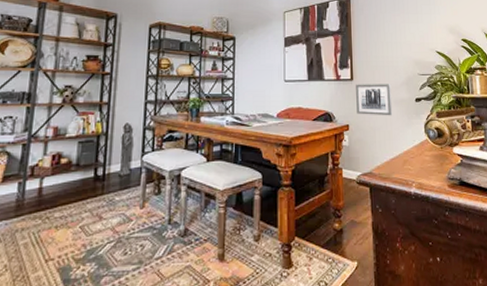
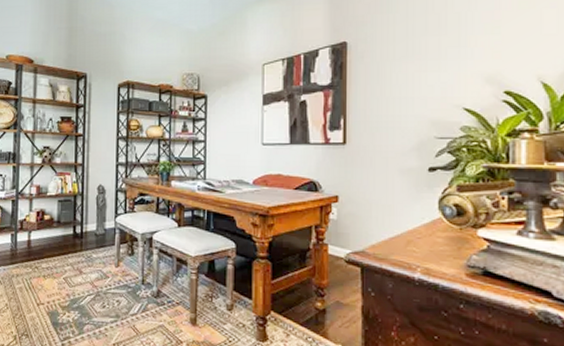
wall art: present [356,84,393,116] -> none [349,148,396,188]

